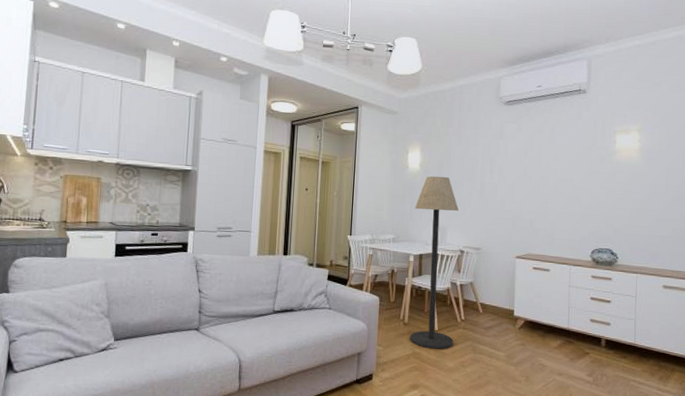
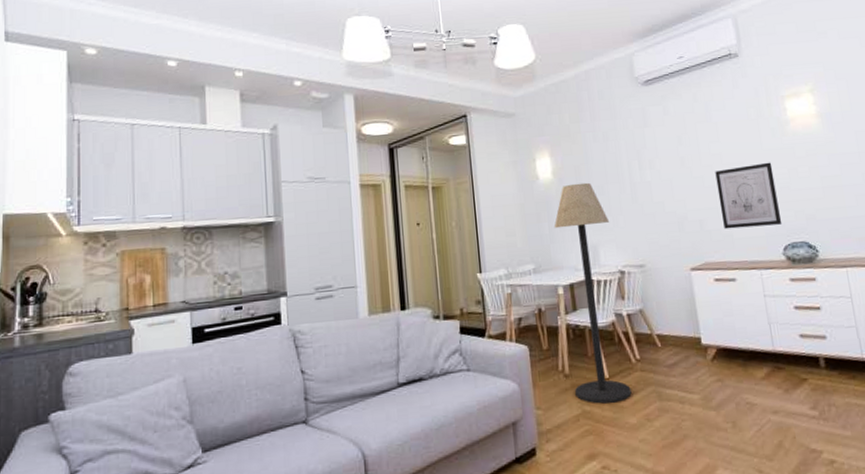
wall art: none [548,182,596,233] -> present [715,162,783,230]

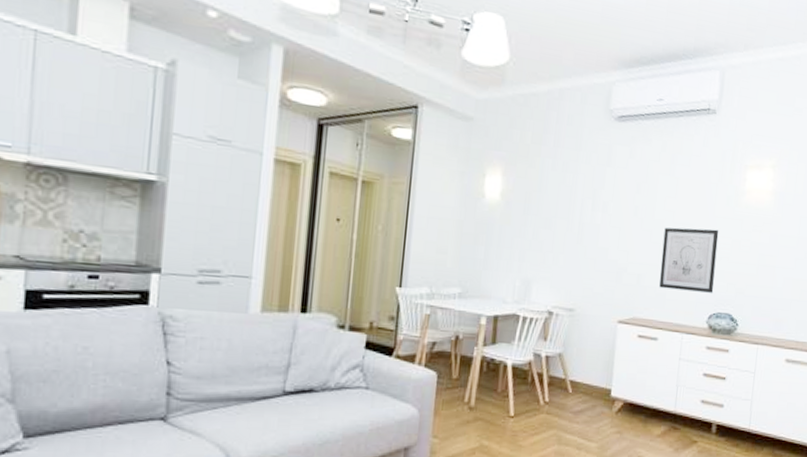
floor lamp: present [554,182,632,404] -> none [476,210,549,441]

